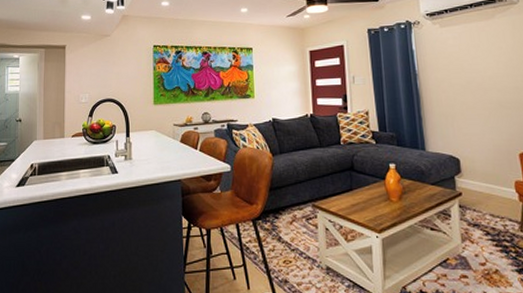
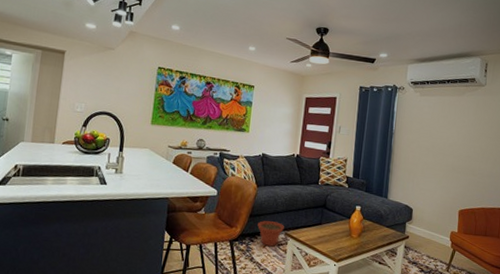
plant pot: none [280,193,310,222] -> present [257,221,284,246]

